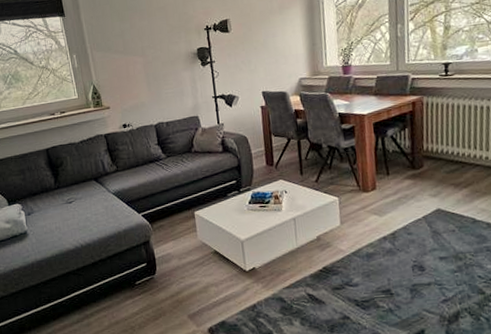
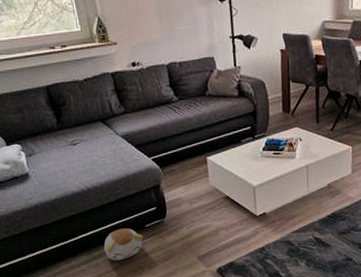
plush toy: none [95,285,134,320] -> present [103,228,143,261]

